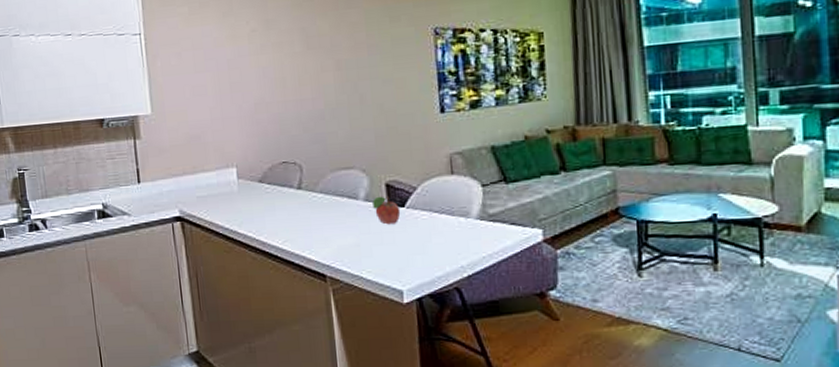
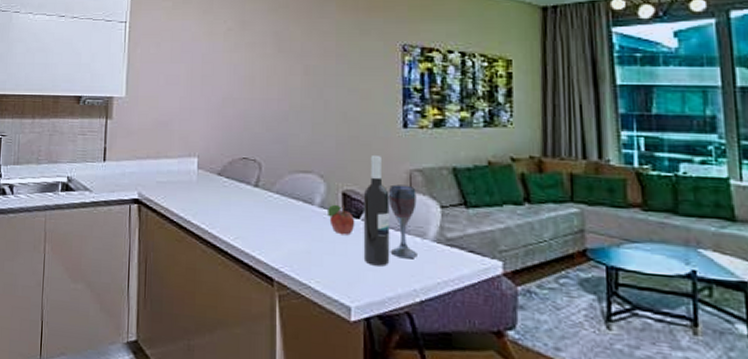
wine bottle: none [406,142,437,251] -> present [363,154,390,268]
cup: none [430,168,462,239] -> present [388,184,417,259]

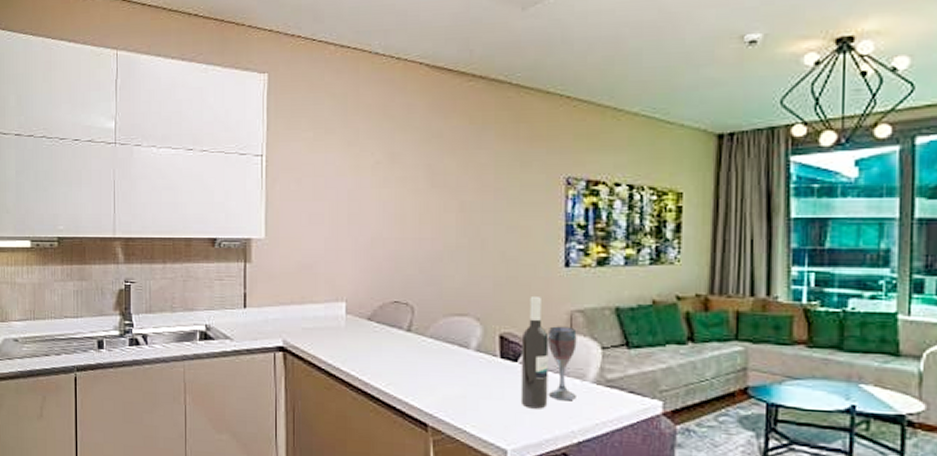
fruit: present [328,204,355,236] -> none [484,347,513,379]

